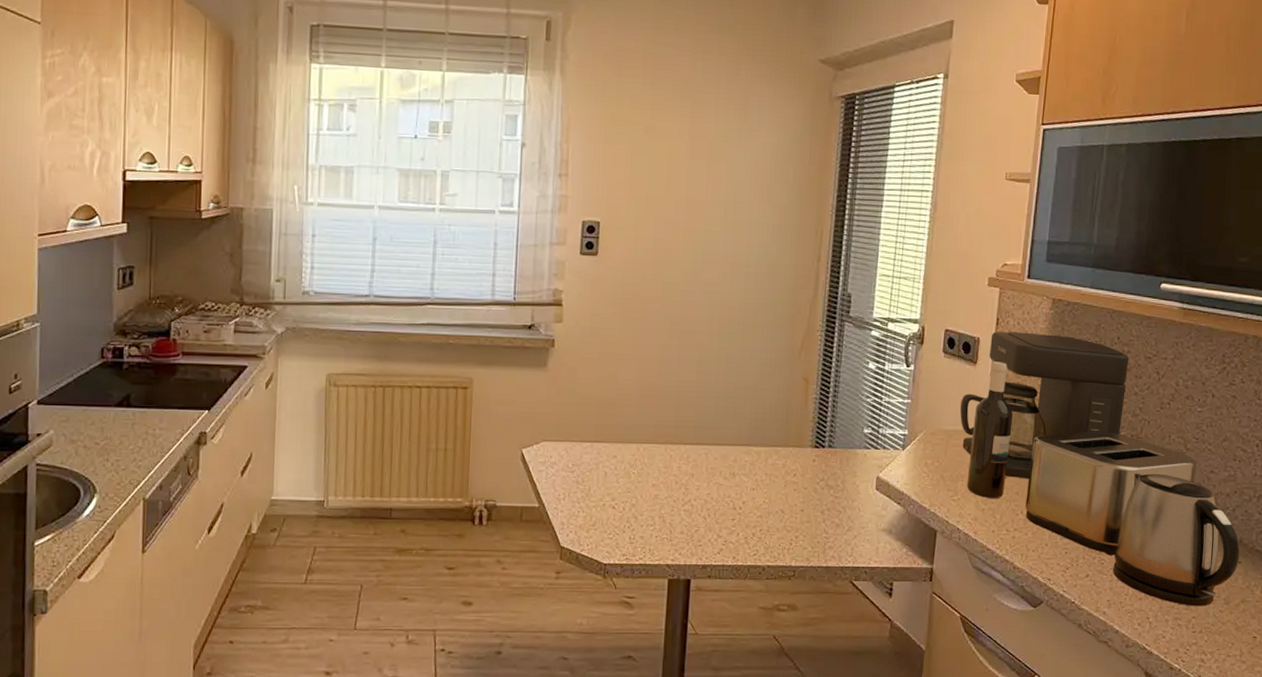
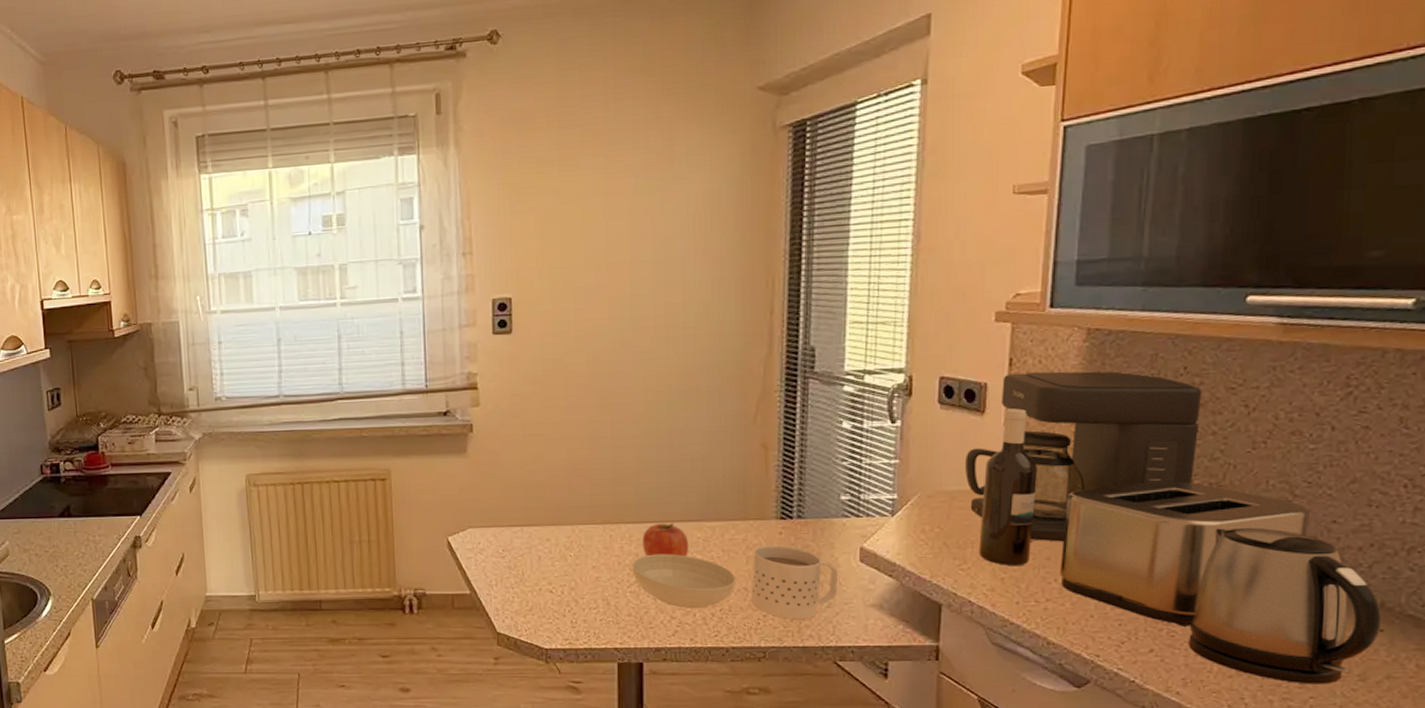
bowl: none [687,475,775,529] -> present [632,553,736,609]
fruit: none [698,446,738,479] -> present [642,523,689,557]
mug: none [785,471,859,542] -> present [750,545,839,620]

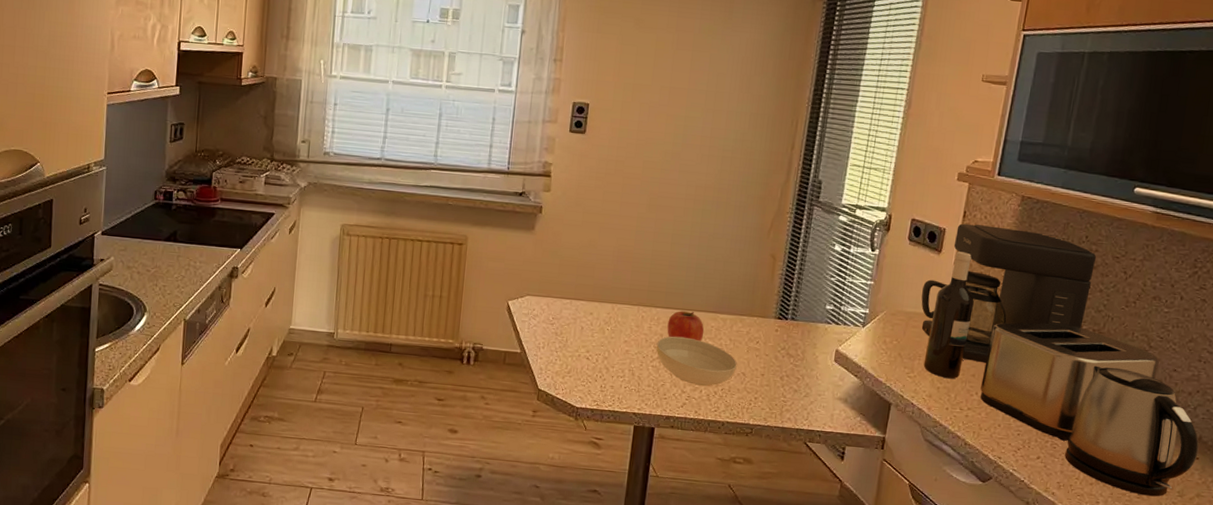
mug: present [750,545,839,620] -> none [746,339,817,405]

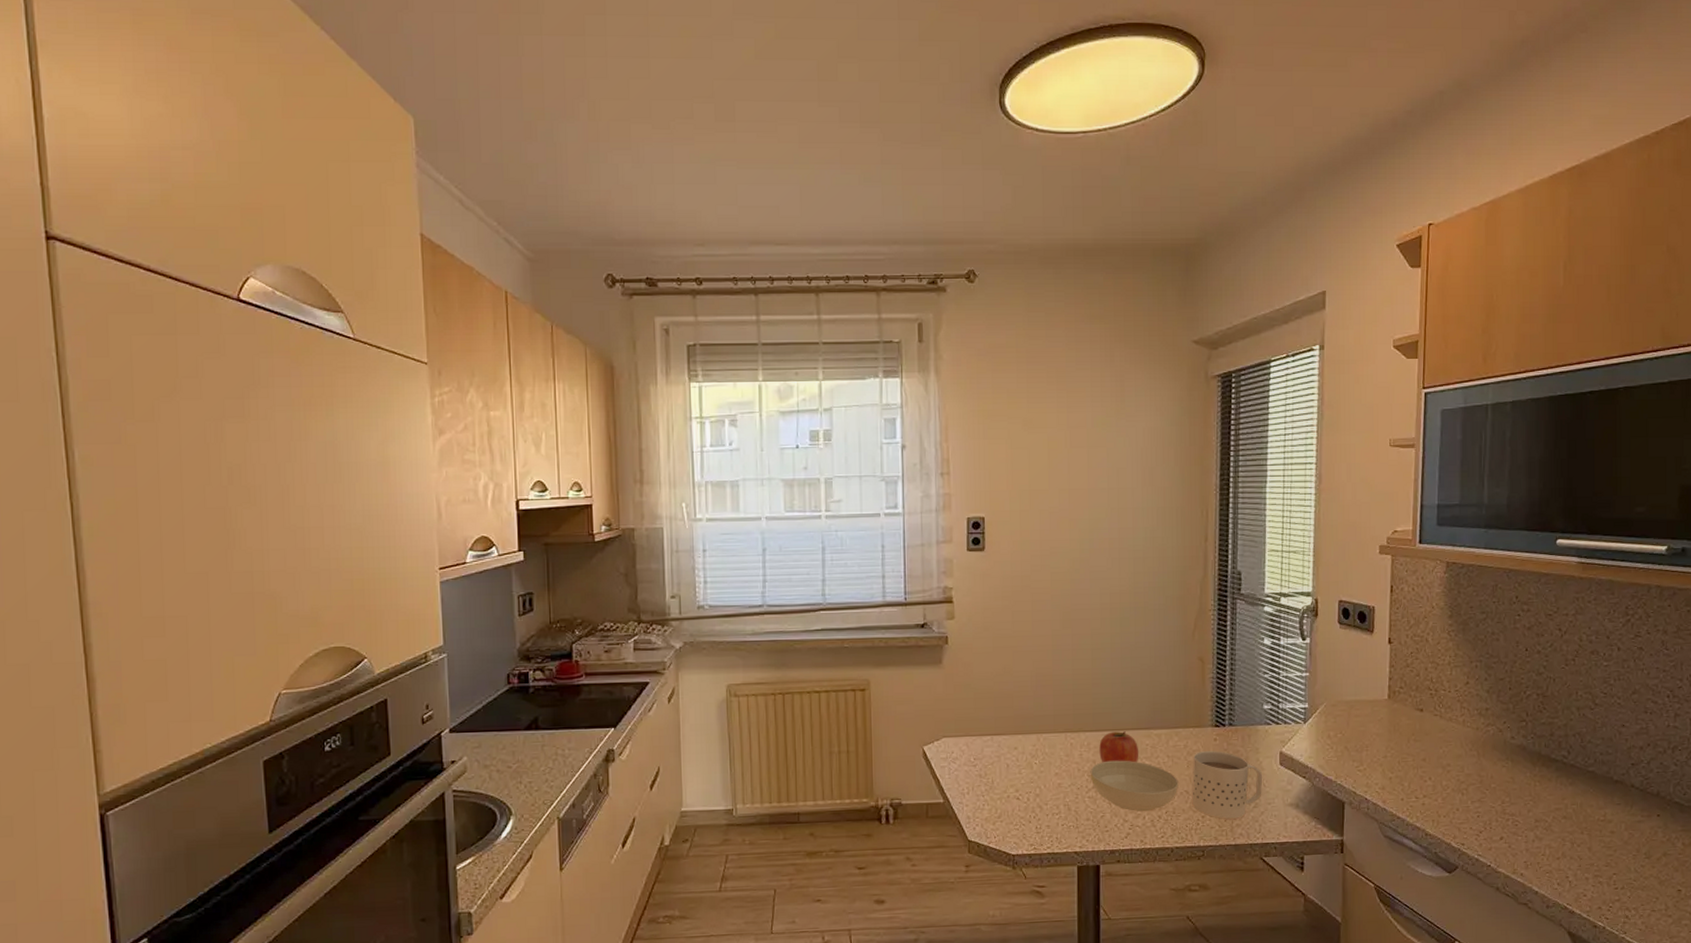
mug: none [746,339,817,405] -> present [1191,751,1263,820]
coffee maker: present [921,223,1097,363] -> none [1360,598,1530,745]
wine bottle: present [923,251,974,379] -> none [1372,629,1414,767]
toaster: present [980,322,1159,441] -> none [1433,691,1606,816]
kettle: present [1065,365,1199,497] -> none [1528,731,1658,863]

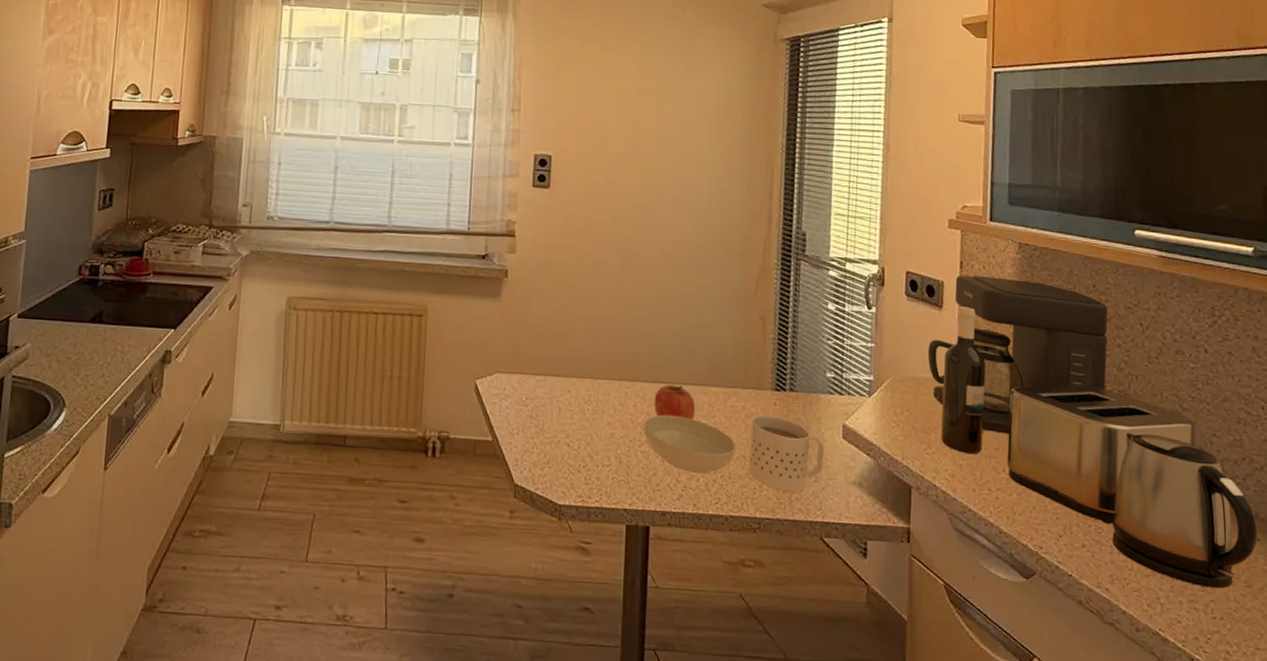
coffee maker: none [1360,598,1530,745] -> present [928,275,1108,434]
wine bottle: none [1372,629,1414,767] -> present [941,306,986,455]
toaster: none [1433,691,1606,816] -> present [1007,384,1196,524]
kettle: none [1528,731,1658,863] -> present [1112,432,1258,589]

